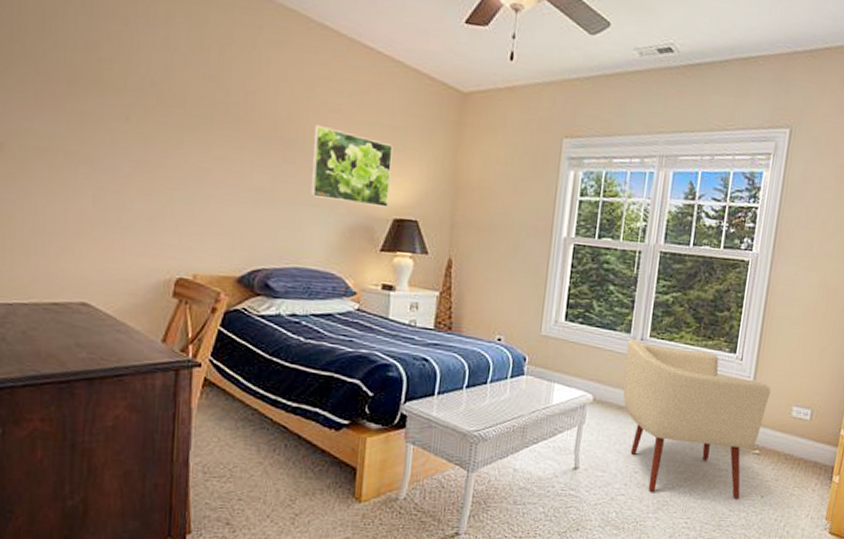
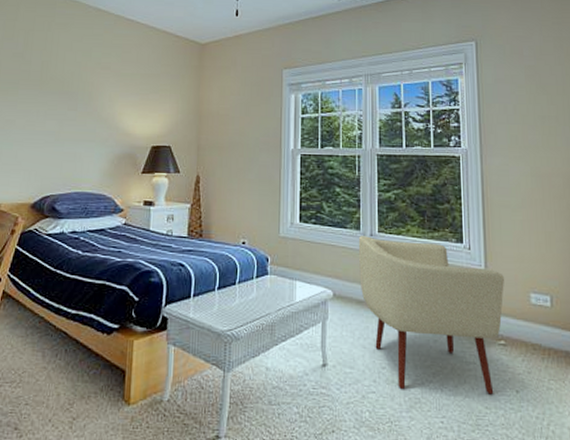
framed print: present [310,124,393,207] -> none [87,79,150,138]

